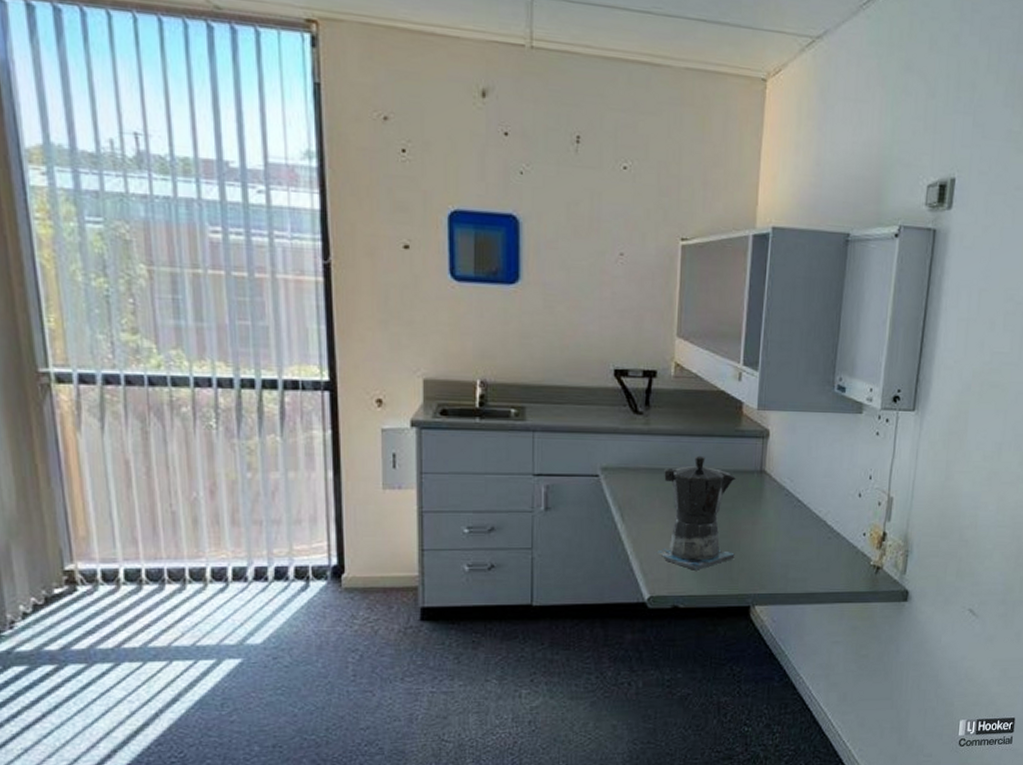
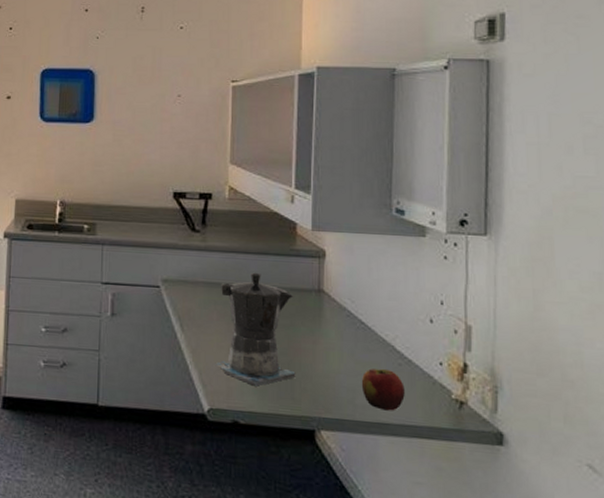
apple: none [794,543,832,581] -> present [361,368,405,411]

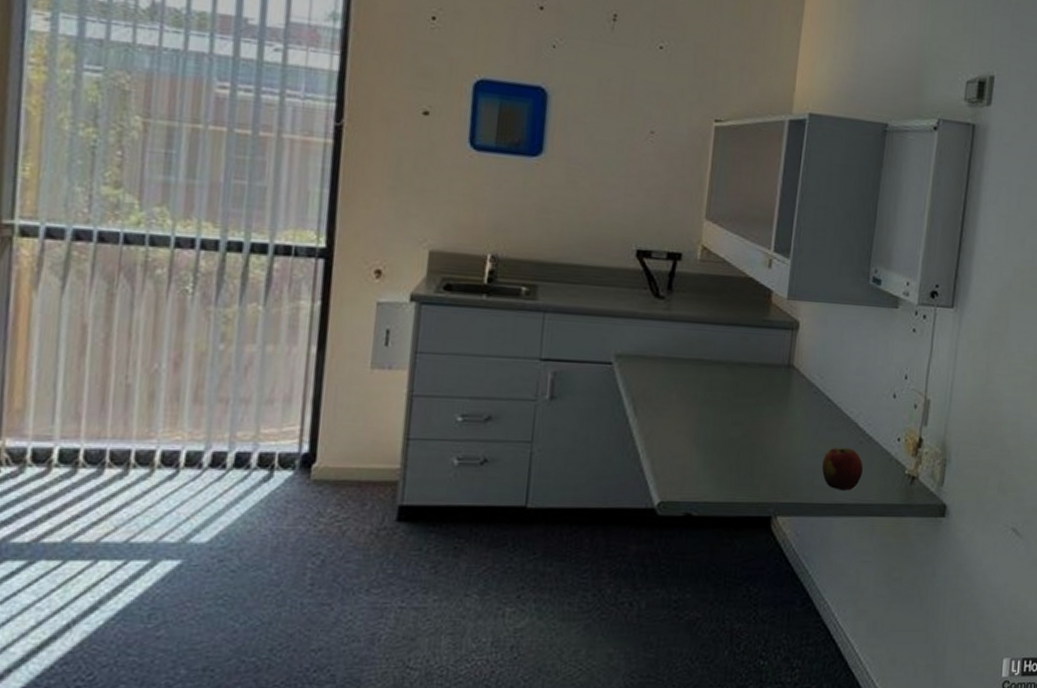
coffee maker: present [215,272,296,386] -> none [670,346,762,474]

